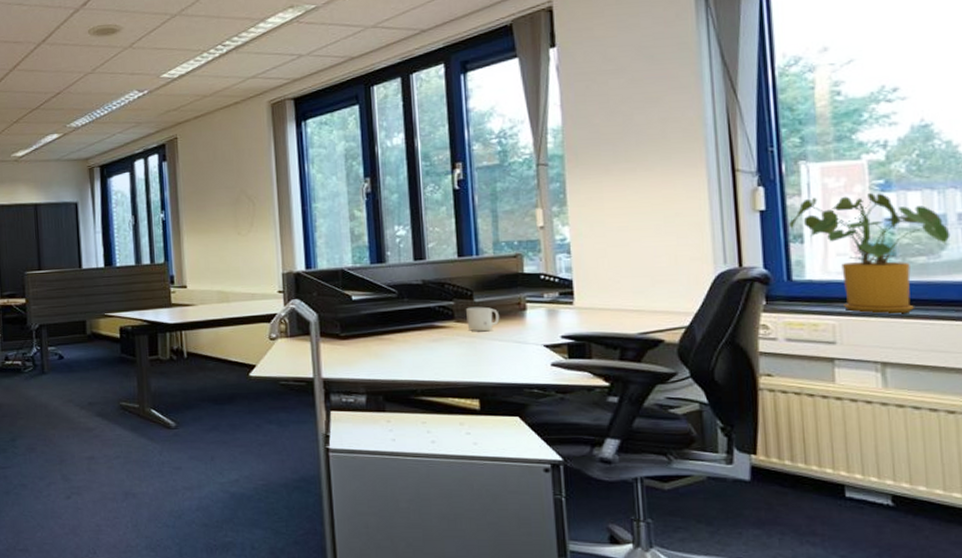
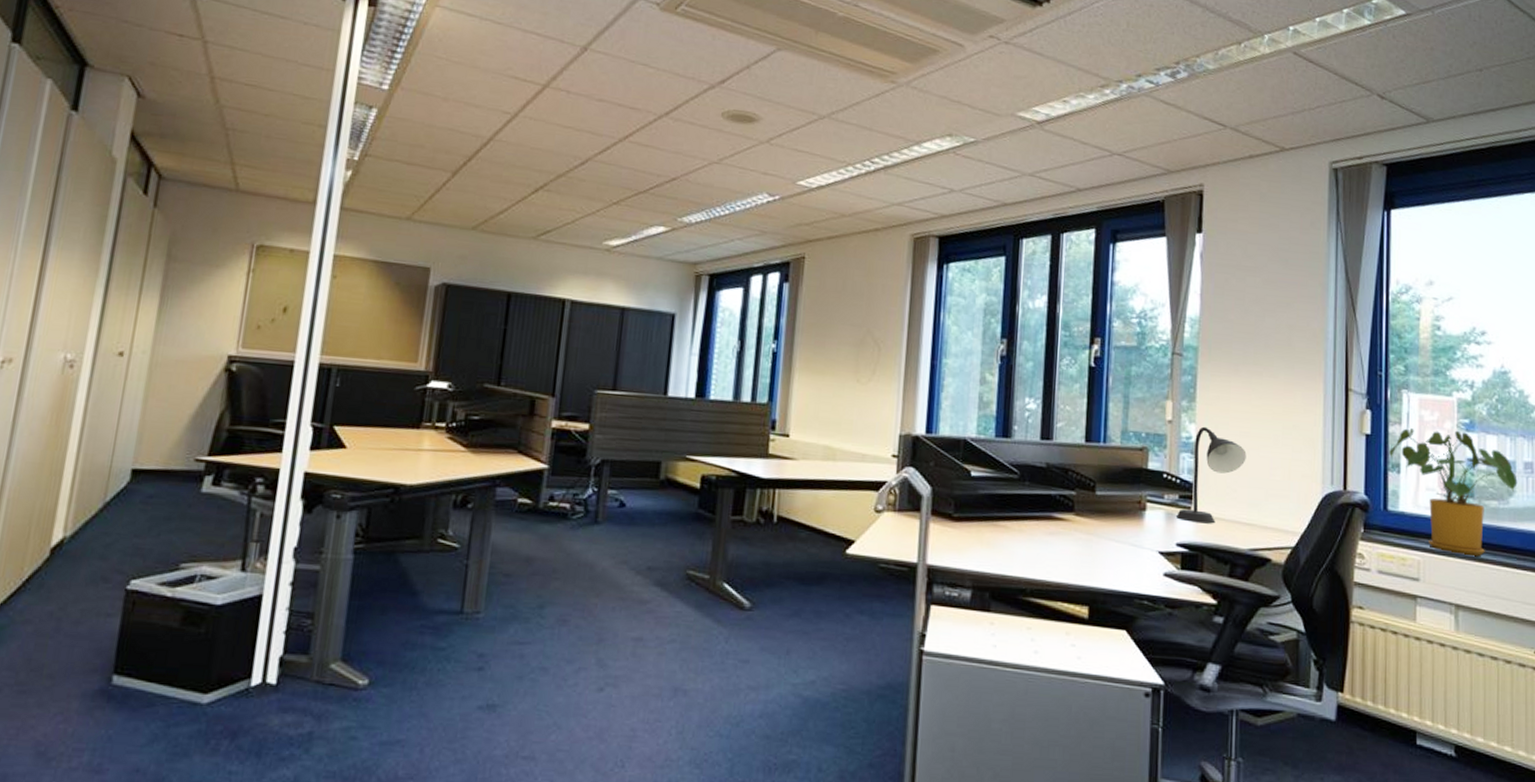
mug: present [465,306,500,332] -> none [1085,499,1120,530]
desk lamp: none [558,227,627,316] -> present [1176,426,1247,524]

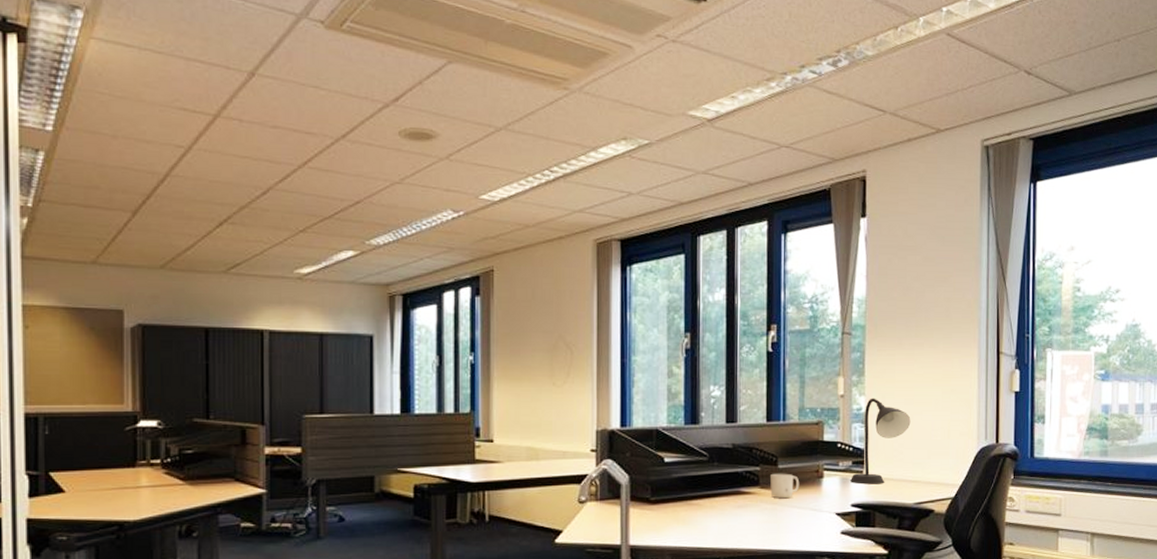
mug: none [1085,499,1120,530] -> present [769,473,800,499]
house plant: present [1389,428,1518,557] -> none [1035,381,1145,491]

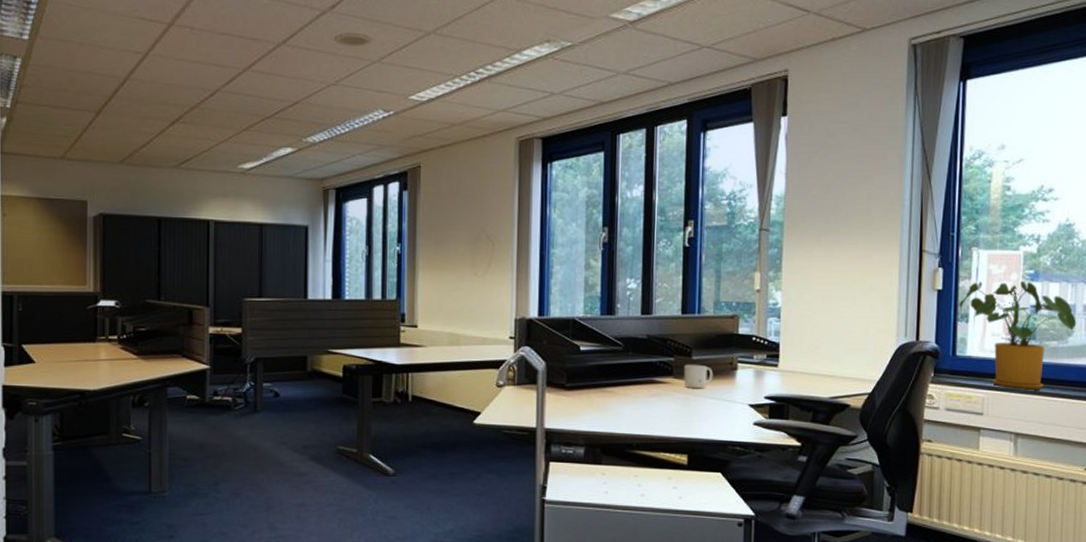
desk lamp: present [851,398,911,485] -> none [765,293,828,378]
house plant: none [1035,381,1145,491] -> present [959,280,1077,391]

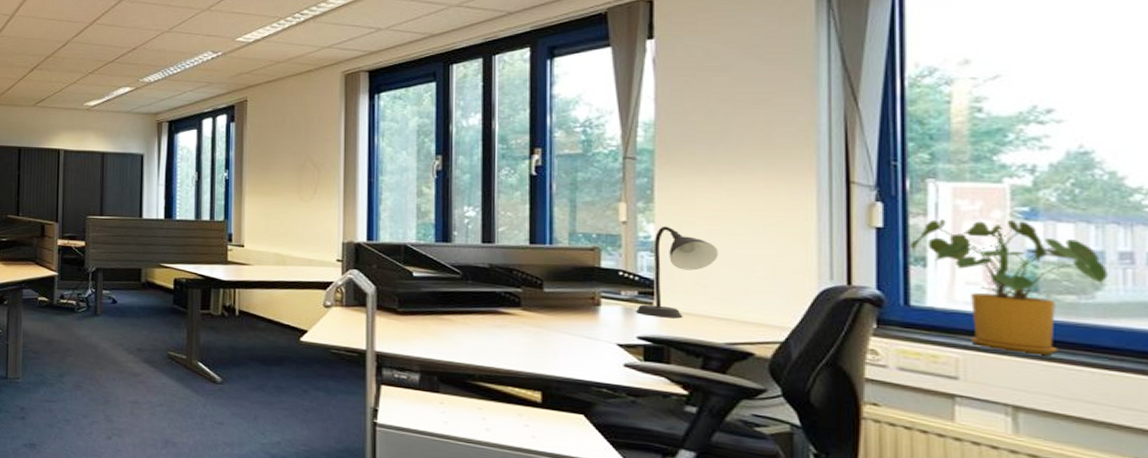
mug: present [683,364,714,389] -> none [533,296,571,324]
desk lamp: none [765,293,828,378] -> present [636,226,719,319]

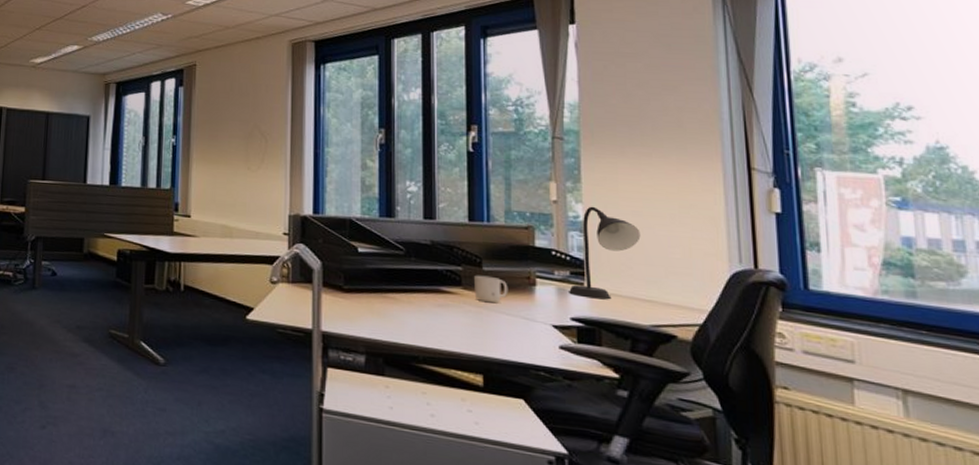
mug: none [533,296,571,324] -> present [473,275,508,304]
house plant: present [910,219,1108,356] -> none [805,206,970,340]

